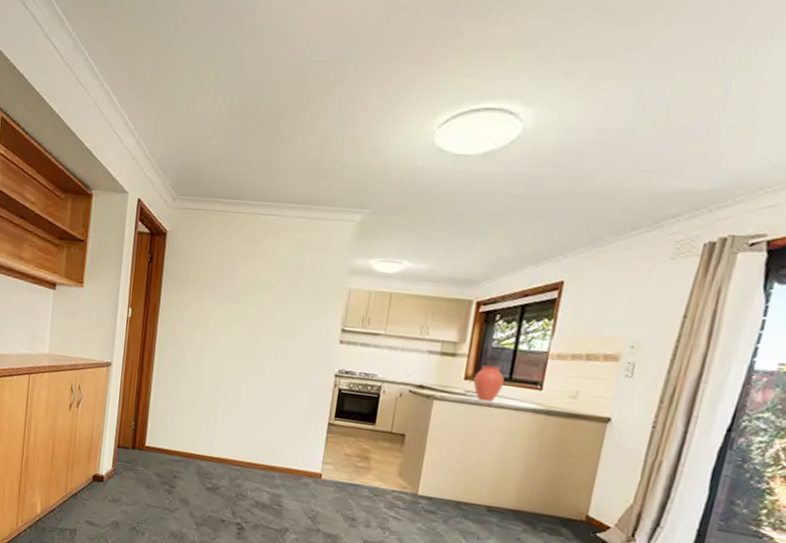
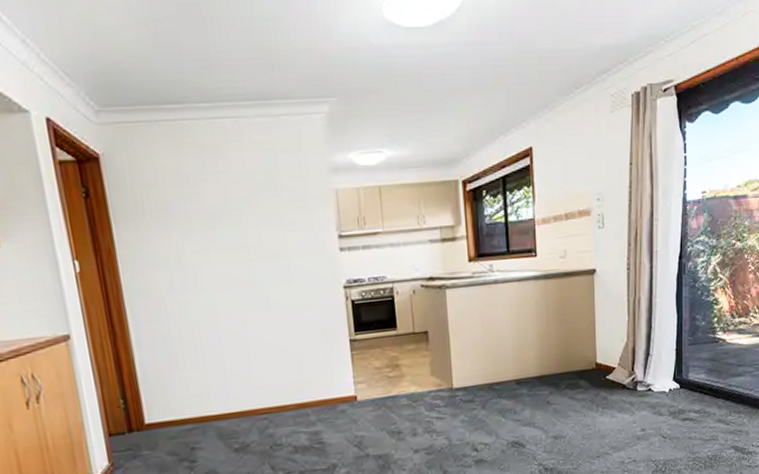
vase: present [473,365,505,403] -> none [476,242,504,280]

